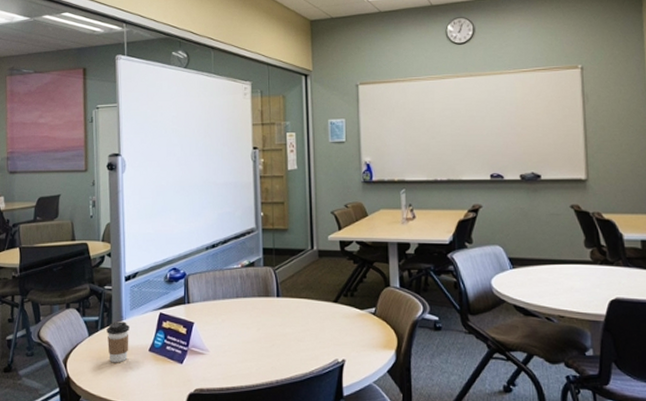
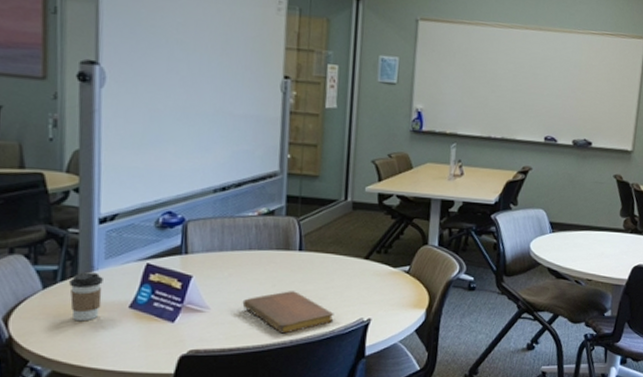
notebook: none [234,334,312,374] -> present [242,291,334,334]

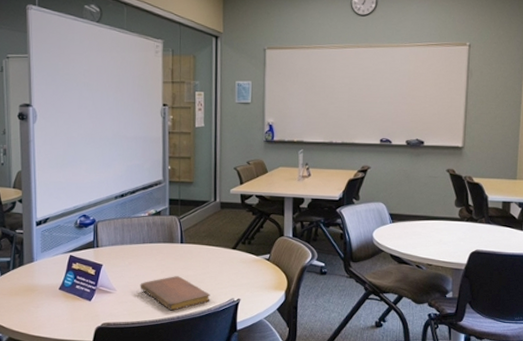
coffee cup: present [69,272,103,322] -> none [18,263,41,300]

